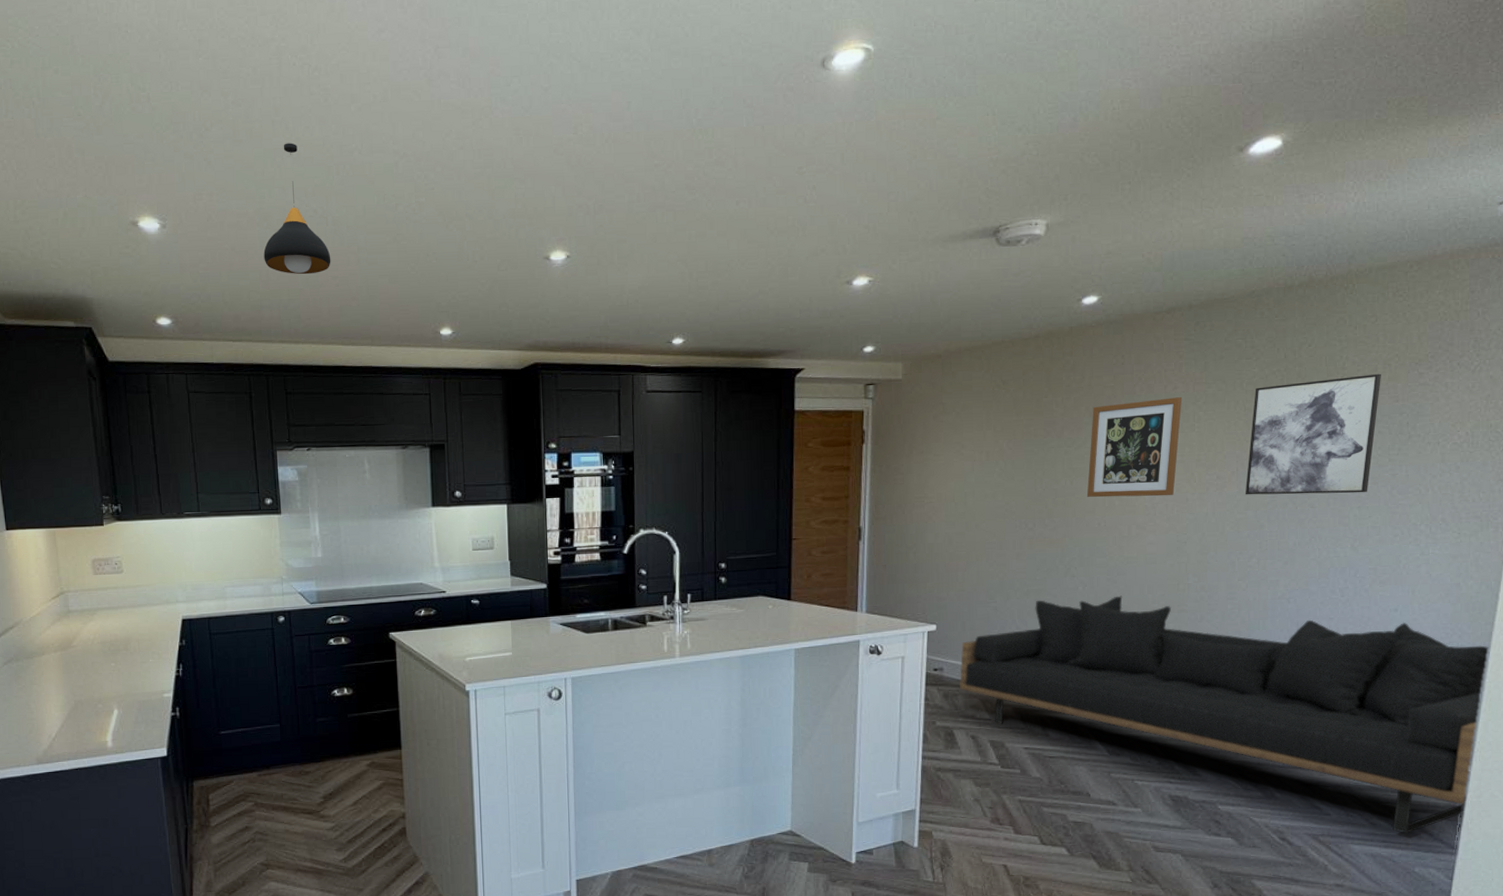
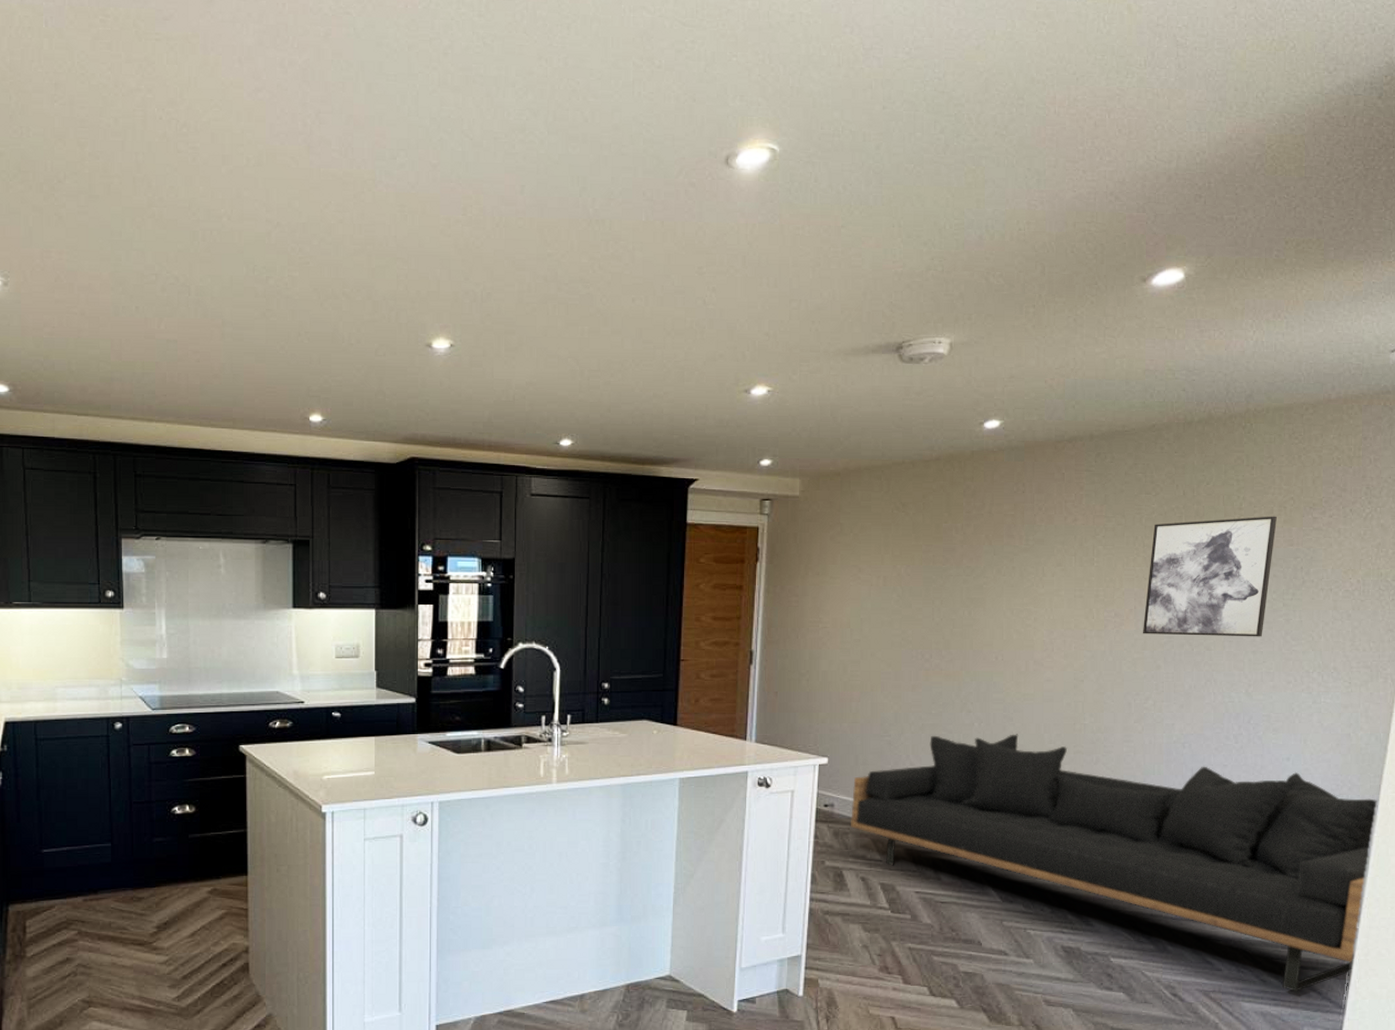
pendant light: present [263,143,331,275] -> none [117,202,192,347]
wall art: present [1086,397,1183,498] -> none [984,530,1082,632]

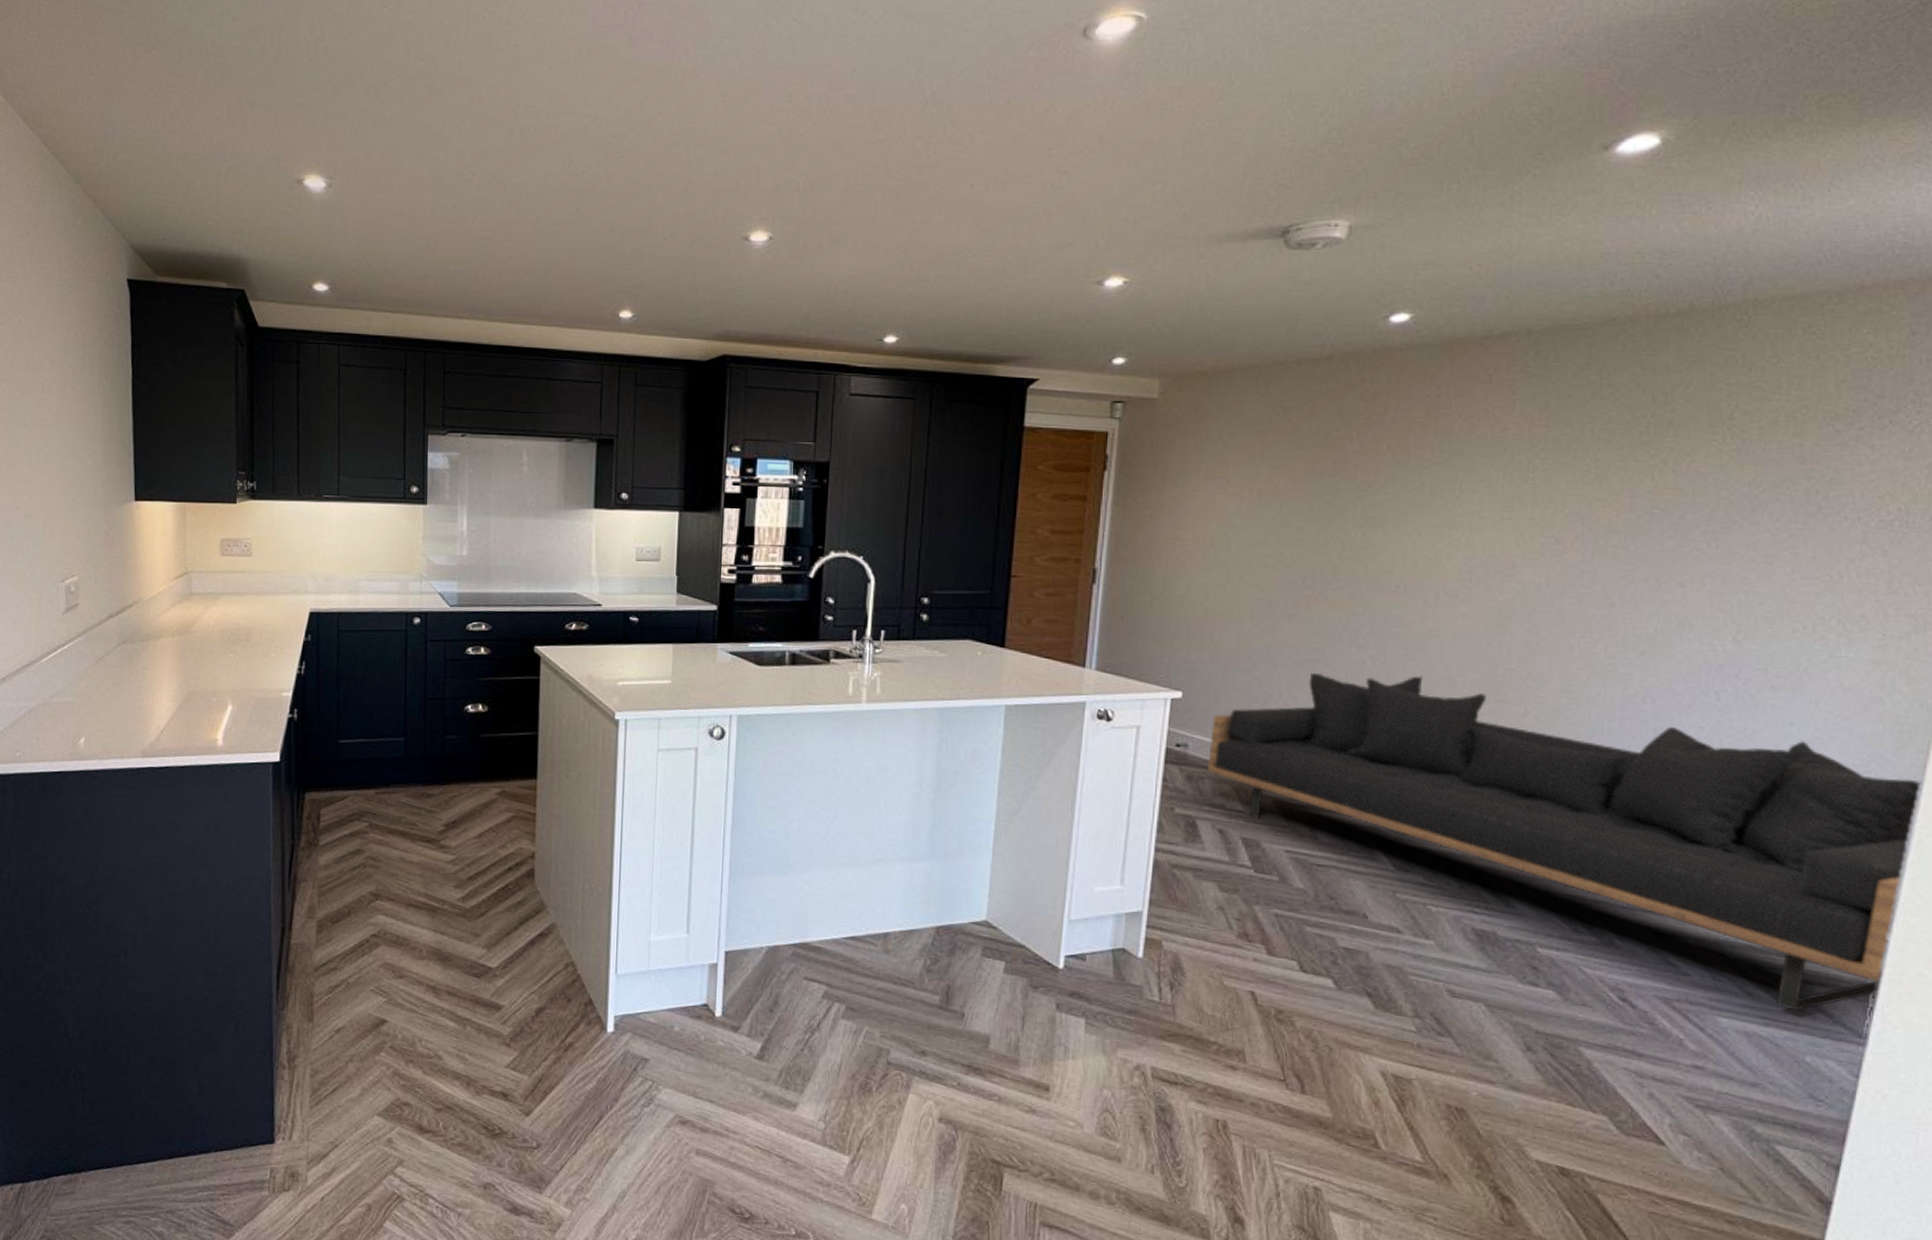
wall art: present [1142,516,1277,637] -> none [1591,427,1783,574]

